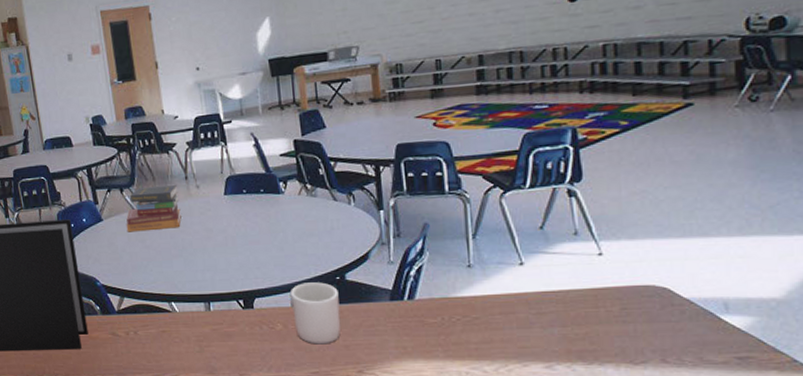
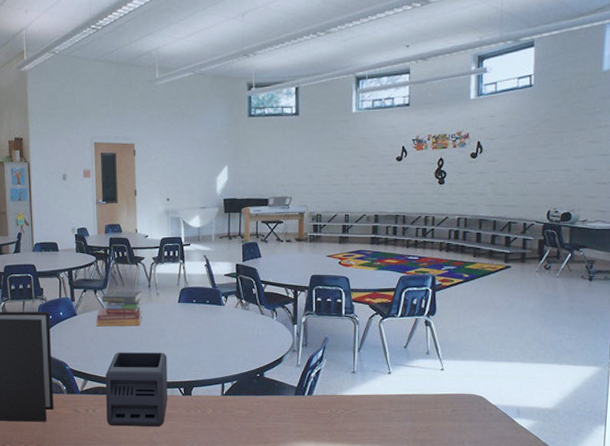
desk organizer: none [144,257,225,351] -> present [105,352,167,427]
mug: present [291,282,341,345] -> none [221,377,257,427]

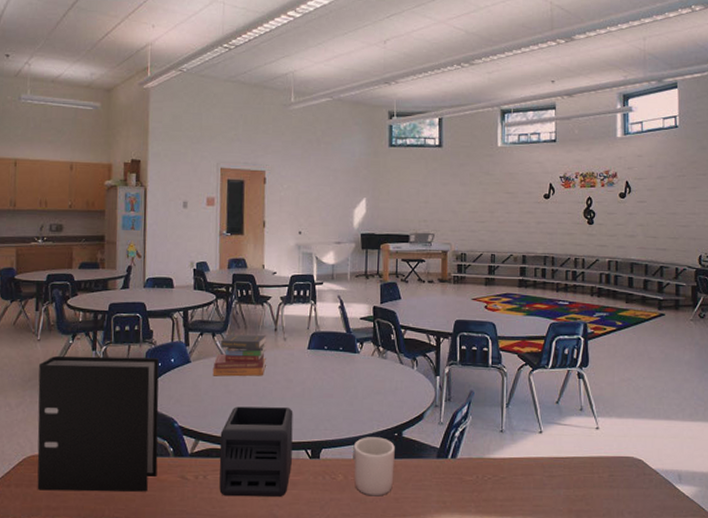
mug: none [221,377,257,427] -> present [354,437,395,497]

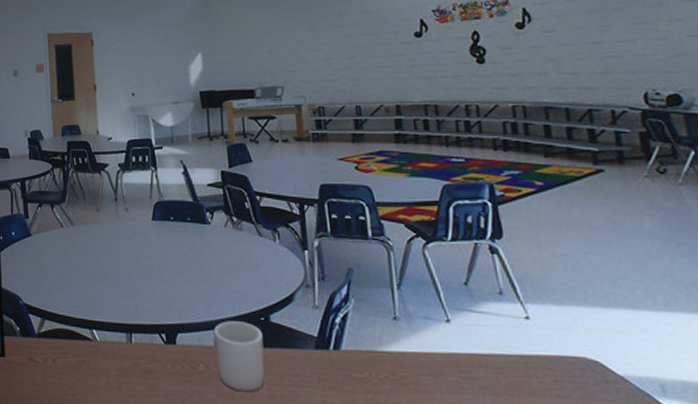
books: present [212,335,267,377] -> none [54,206,109,251]
desk organizer: present [219,406,293,497] -> none [66,283,146,387]

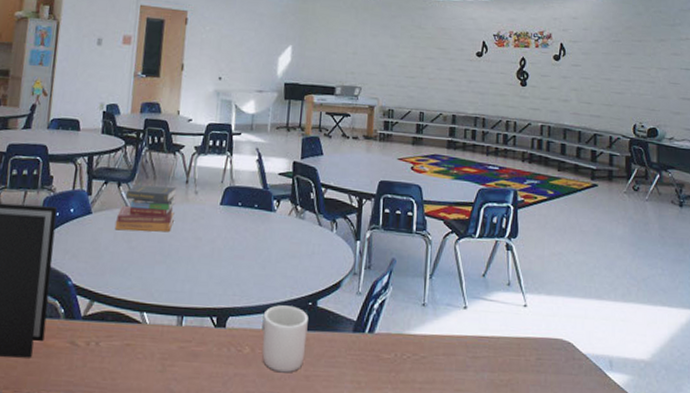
books: none [54,206,109,251] -> present [114,185,176,233]

